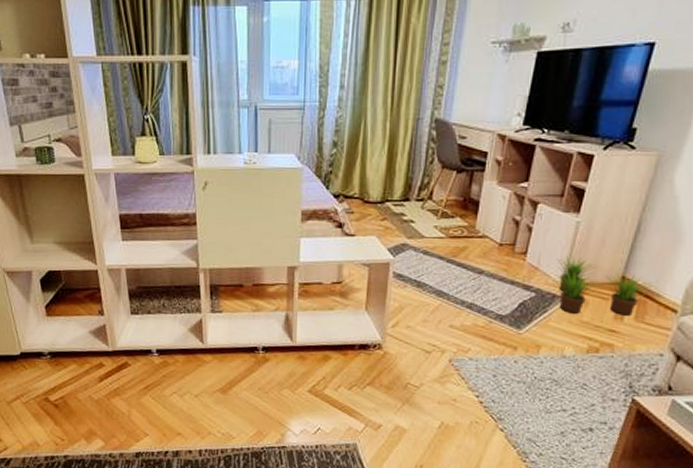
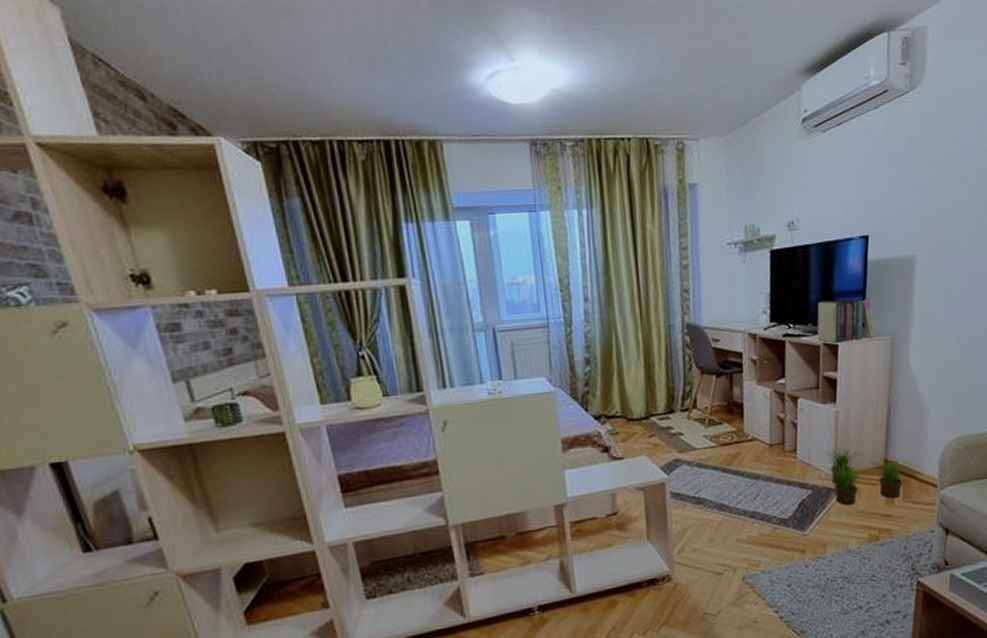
books: none [571,109,643,153] -> present [817,298,876,343]

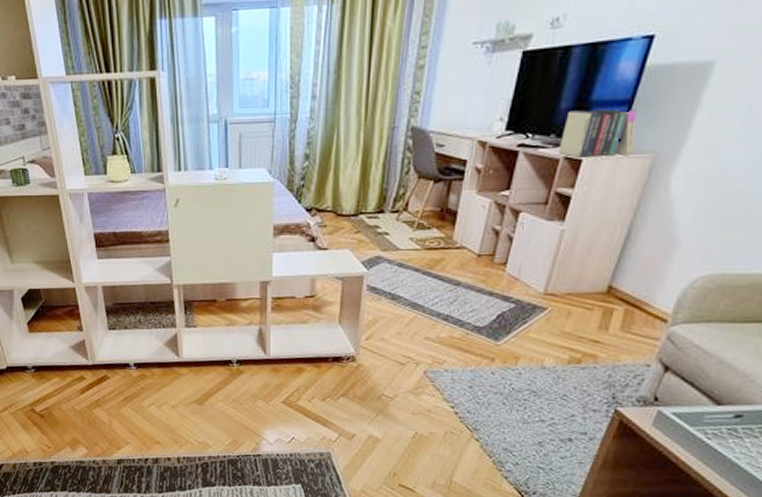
plant: present [823,446,914,505] -> none [537,265,644,326]

